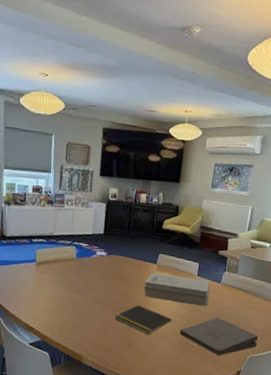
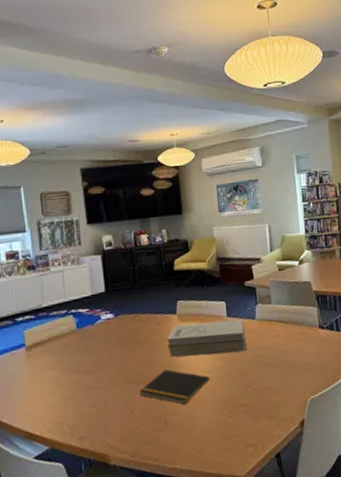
pizza box: present [180,317,259,356] -> none [222,361,315,409]

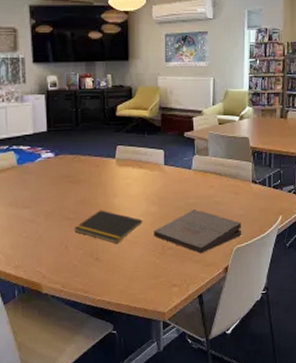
book: present [166,318,248,357] -> none [104,168,181,200]
pizza box: none [222,361,315,409] -> present [154,209,242,254]

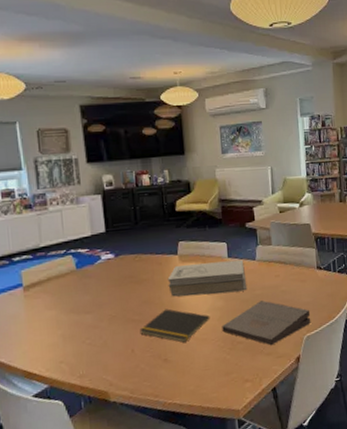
book: none [104,168,181,200] -> present [167,259,248,297]

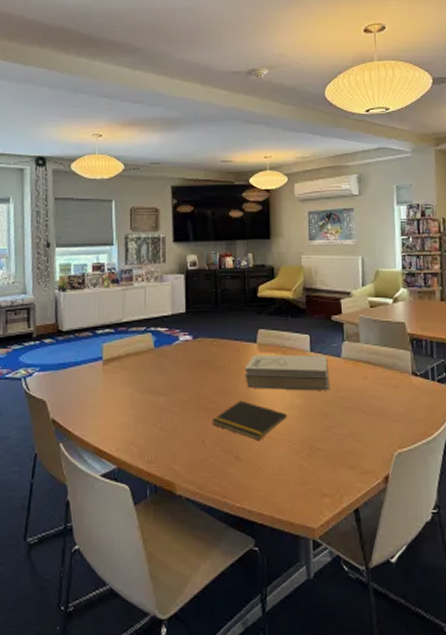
pizza box: present [222,300,311,346] -> none [300,404,404,458]

